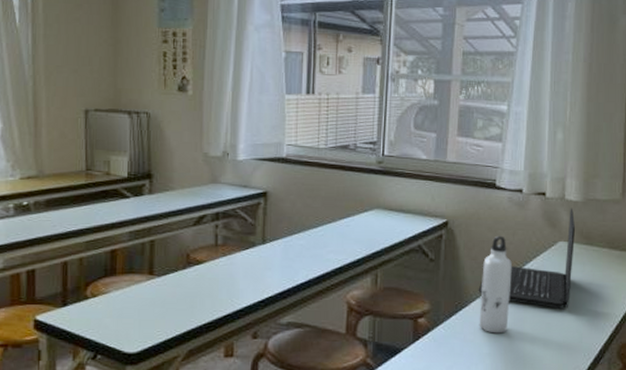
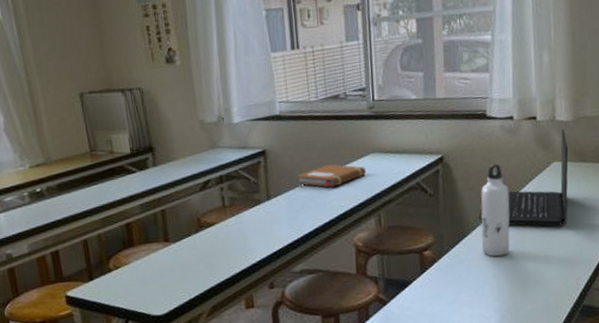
notebook: none [295,214,368,239] -> present [296,164,367,188]

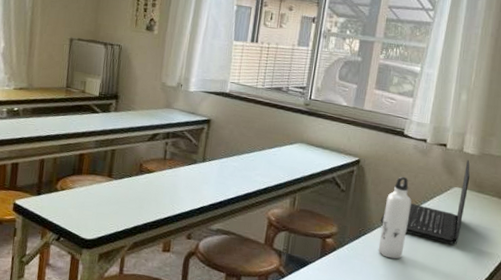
notebook: present [296,164,367,188] -> none [231,143,292,164]

